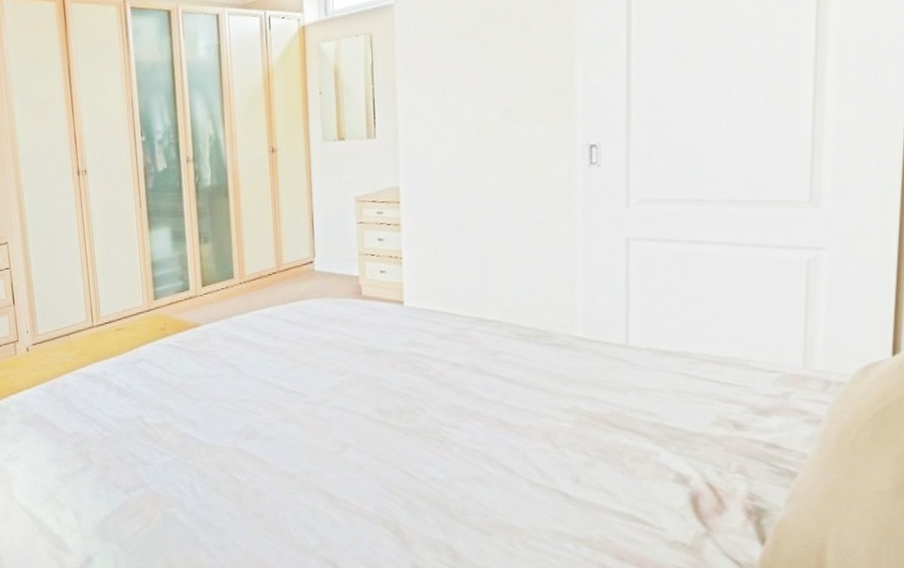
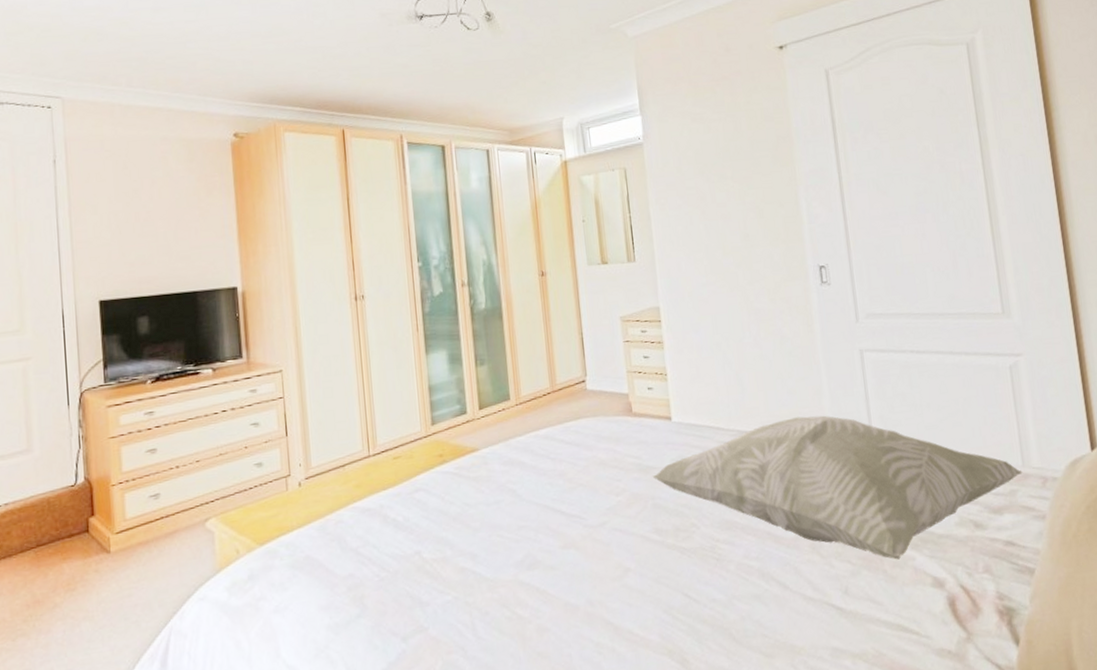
decorative pillow: none [378,306,802,454] -> present [652,415,1023,560]

